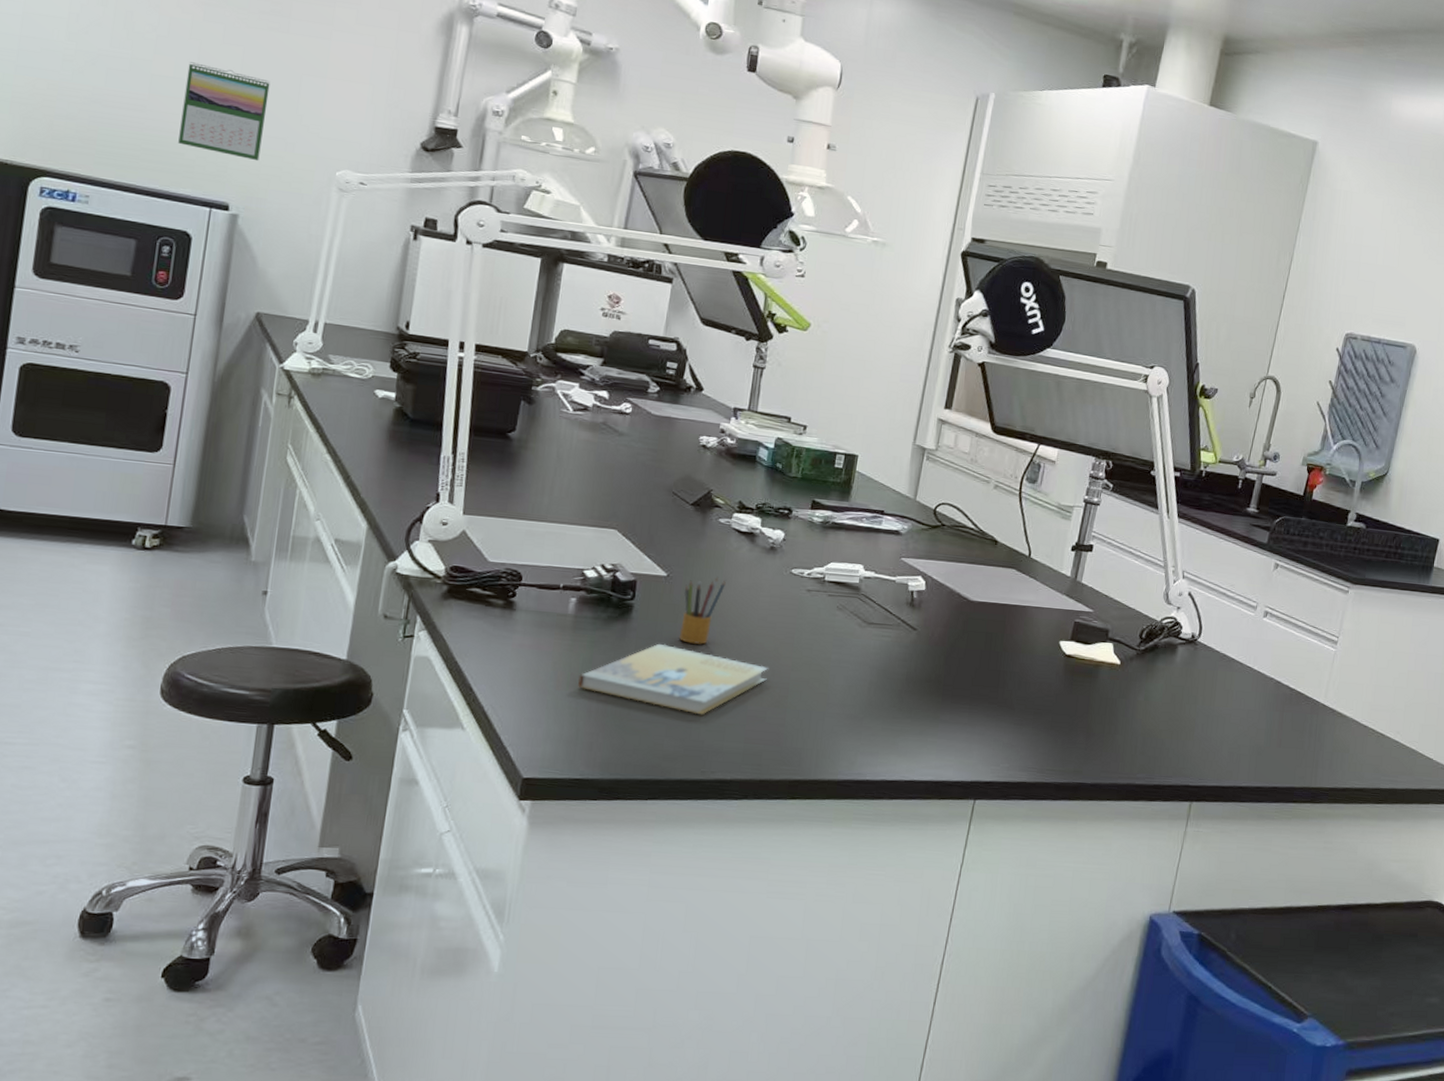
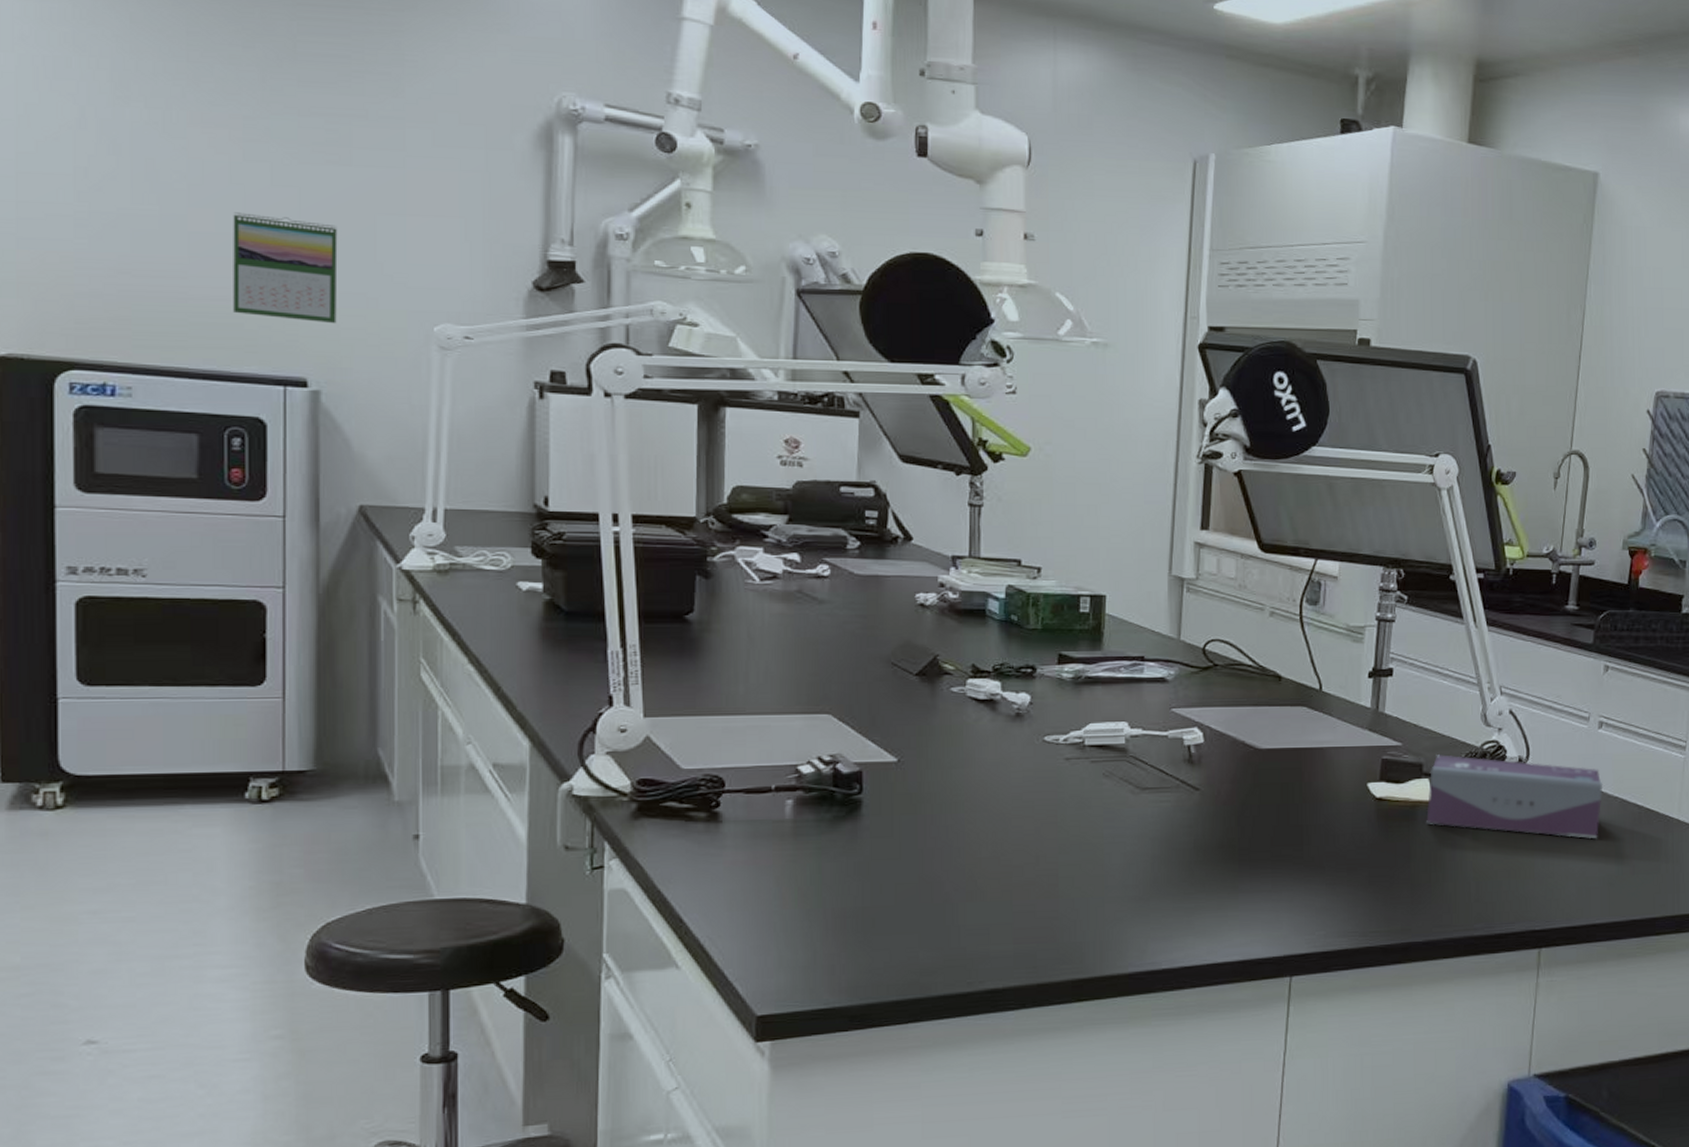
book: present [578,643,769,715] -> none [808,840,1032,918]
pencil box: present [679,577,726,645] -> none [920,755,968,837]
tissue box: none [1106,624,1261,713] -> present [1426,755,1602,839]

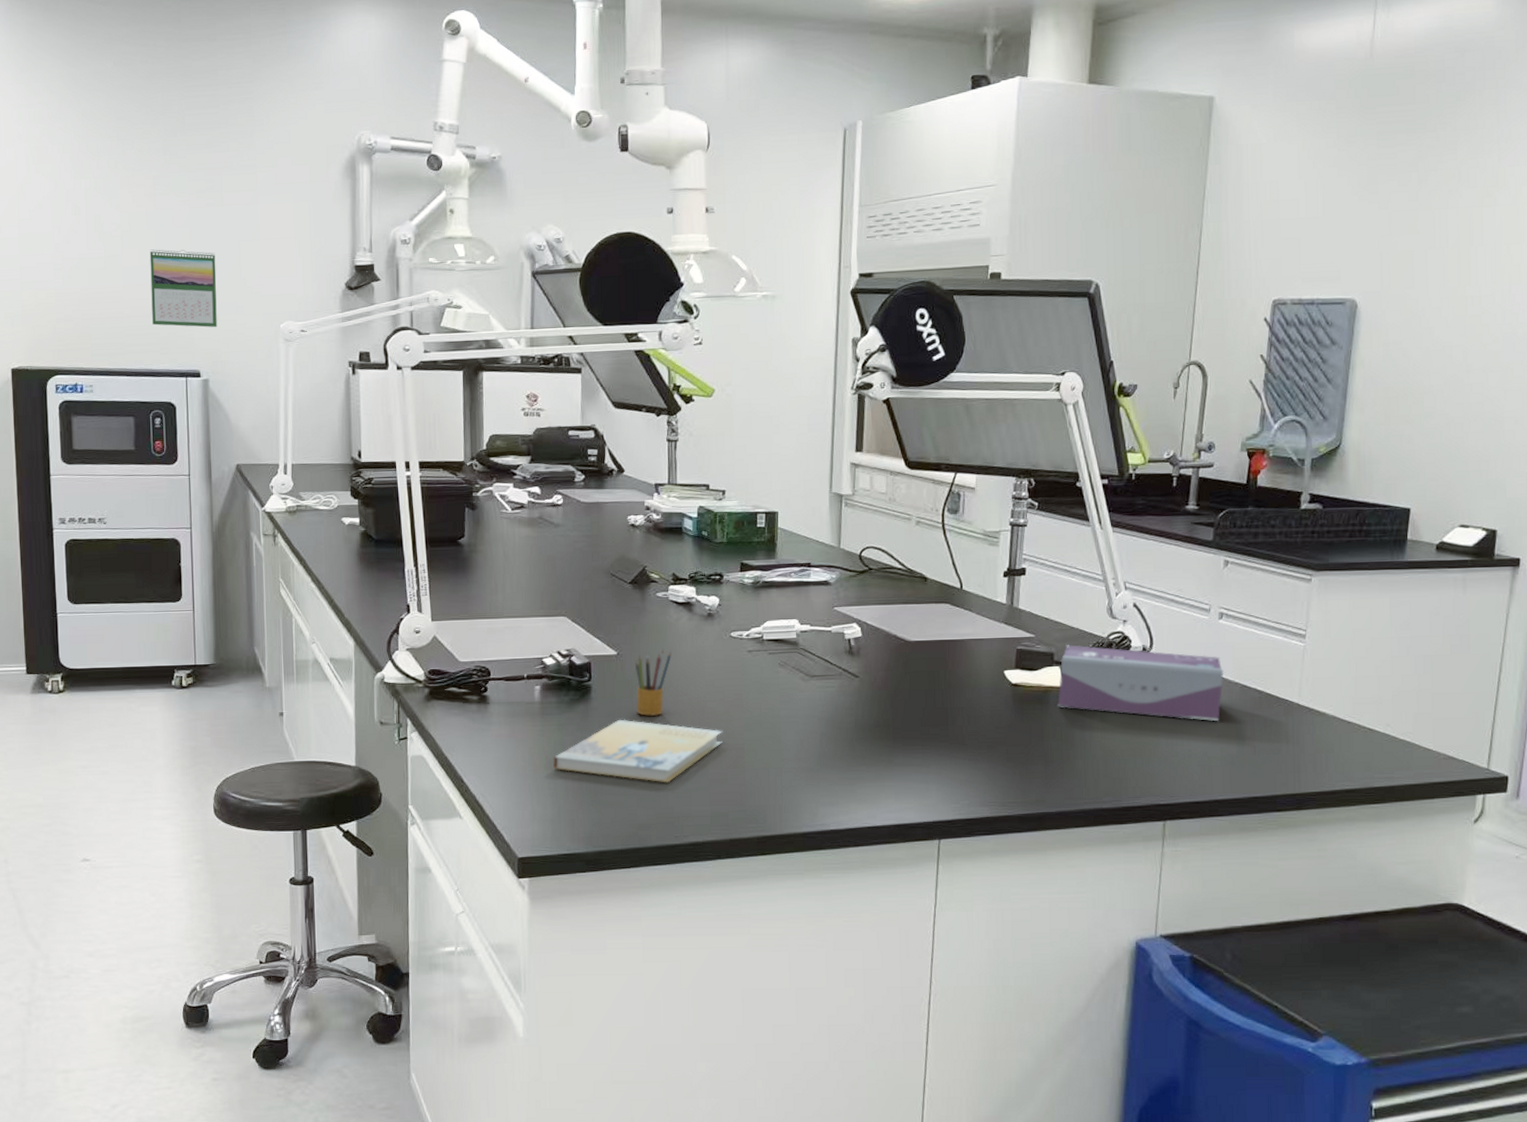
book: none [808,840,1032,918] -> present [553,719,723,783]
pencil box: none [920,755,968,837] -> present [634,649,672,716]

